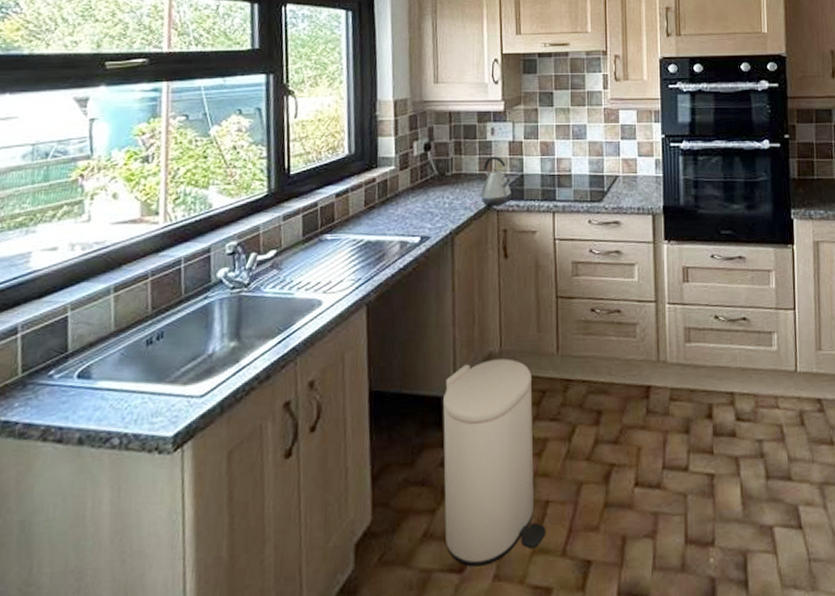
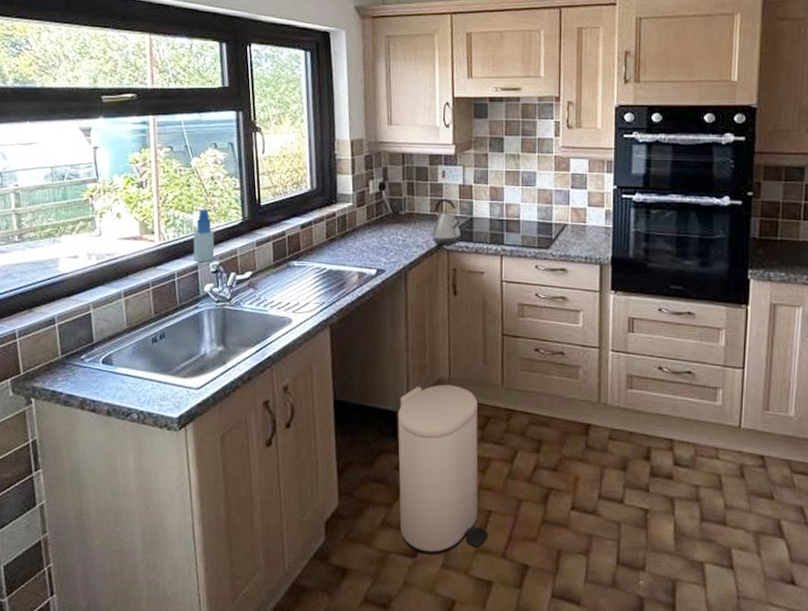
spray bottle: none [206,183,233,243] -> present [193,209,215,262]

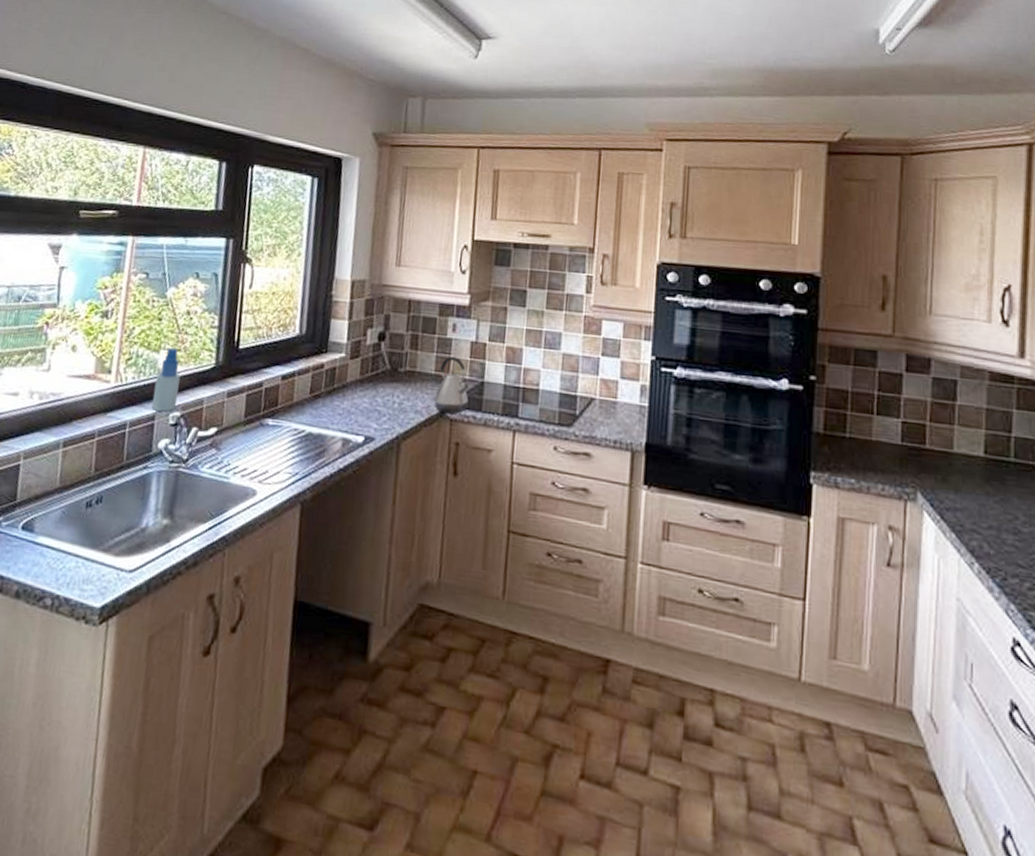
pedal bin: present [398,384,489,555] -> none [358,590,471,830]

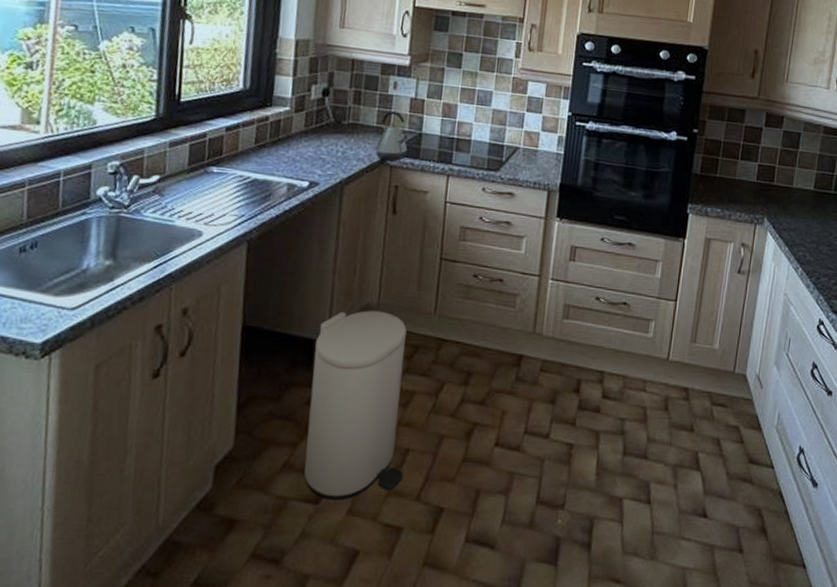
spray bottle: present [152,348,181,412] -> none [88,100,118,161]
pedal bin: none [358,590,471,830] -> present [304,310,407,500]

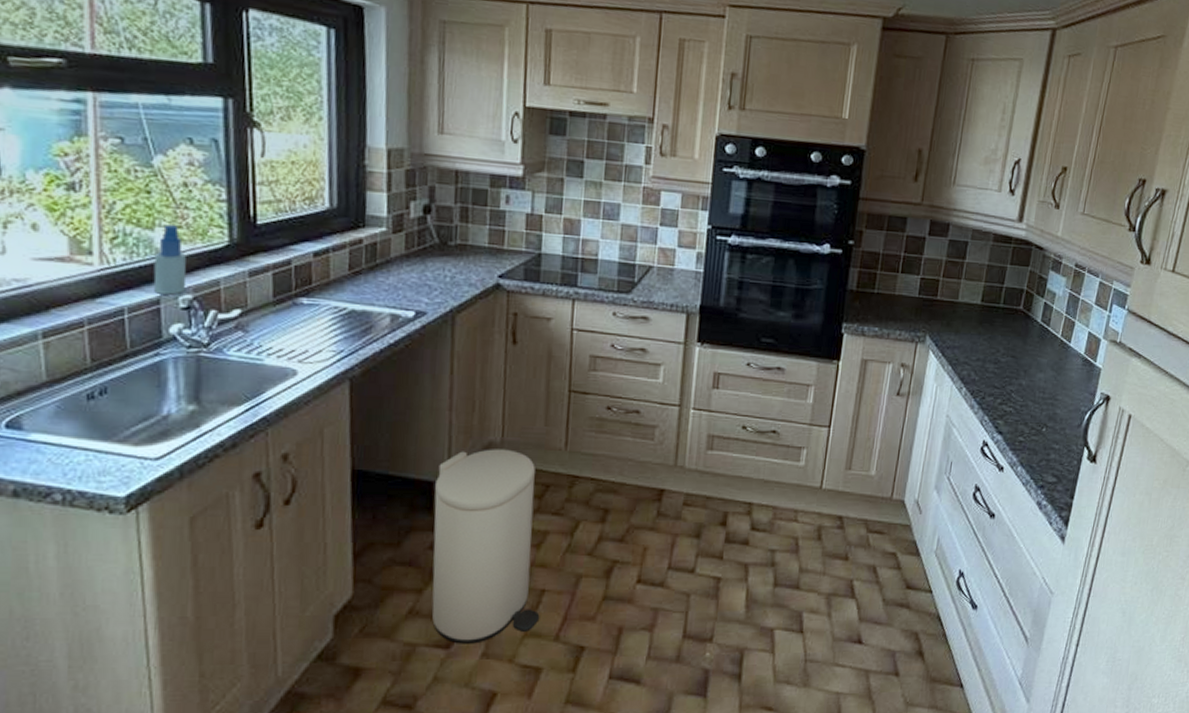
spray bottle: none [88,100,118,161] -> present [153,225,187,295]
kettle: present [375,111,409,162] -> none [488,228,527,286]

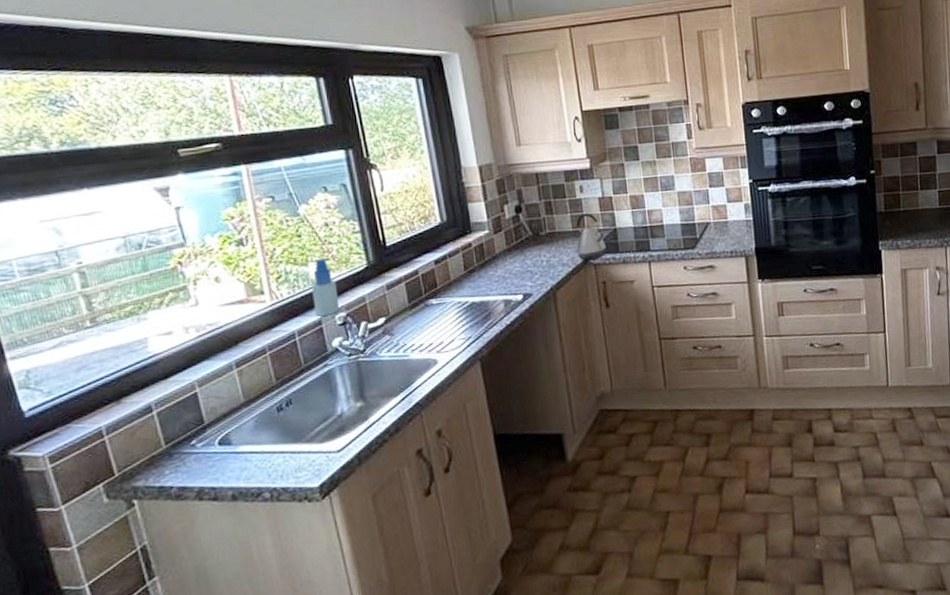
pedal bin: present [431,449,540,644] -> none [563,396,670,569]
kettle: none [488,228,527,286] -> present [576,213,607,261]

